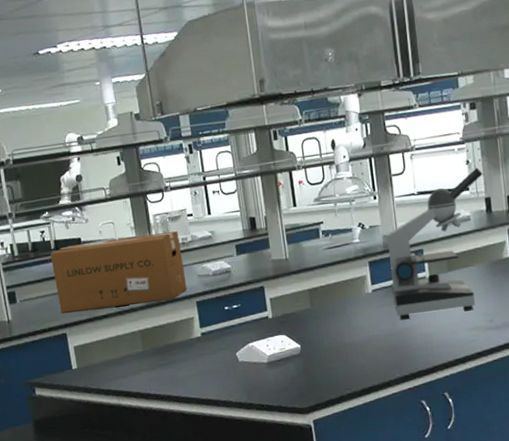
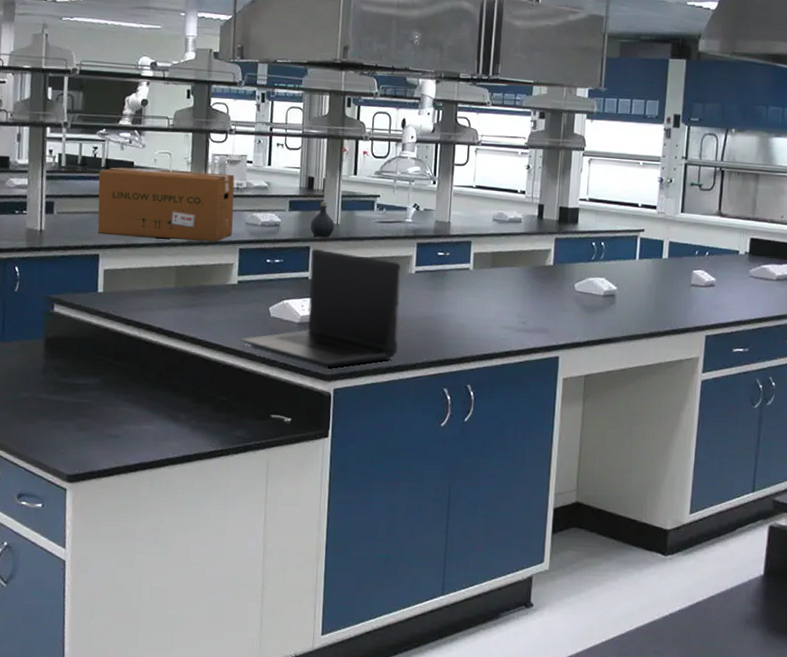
laptop computer: none [215,284,368,401] -> present [241,248,401,368]
flask: none [260,239,285,276] -> present [310,201,335,238]
microscope: present [386,167,483,319] -> none [433,174,540,310]

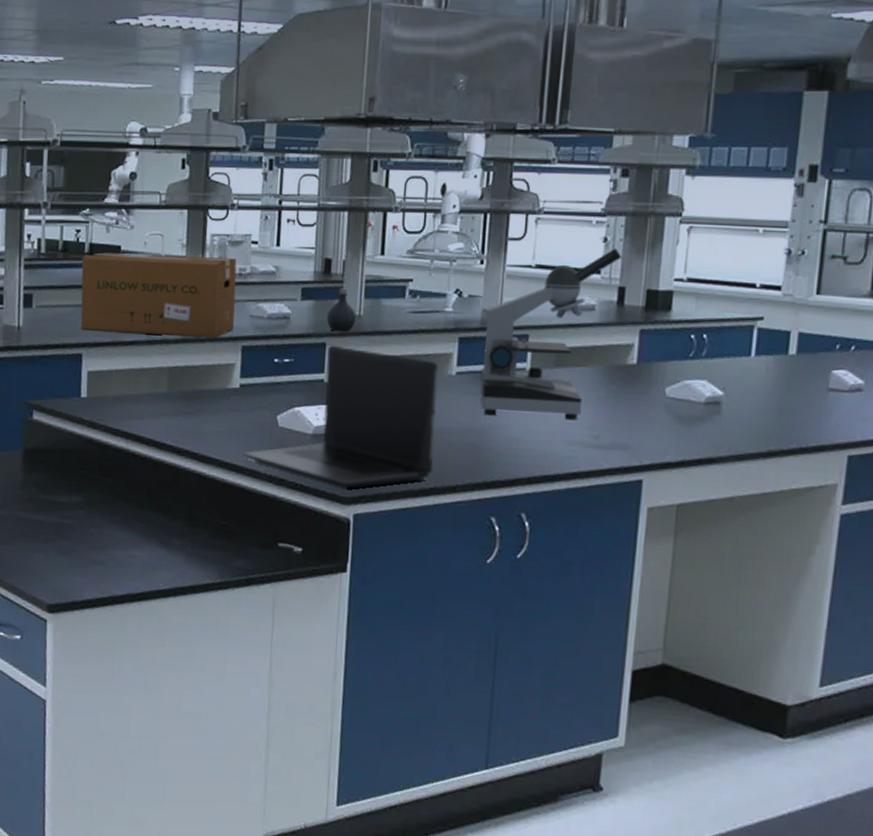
microscope: none [433,174,540,310] -> present [479,248,622,420]

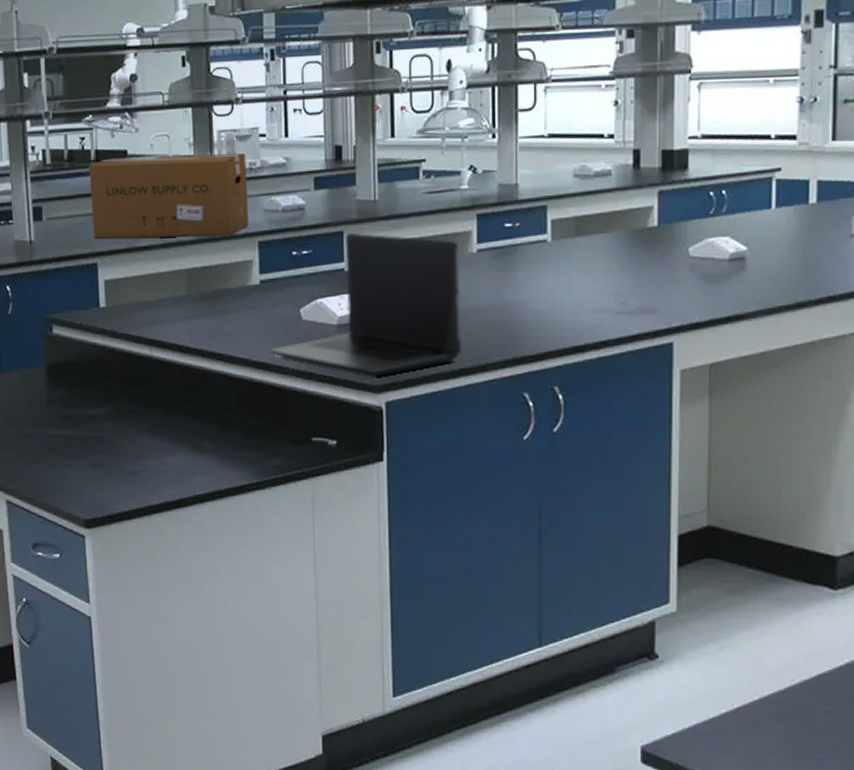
flask: present [326,288,356,332] -> none [342,174,372,219]
microscope: present [479,248,622,420] -> none [501,111,634,290]

